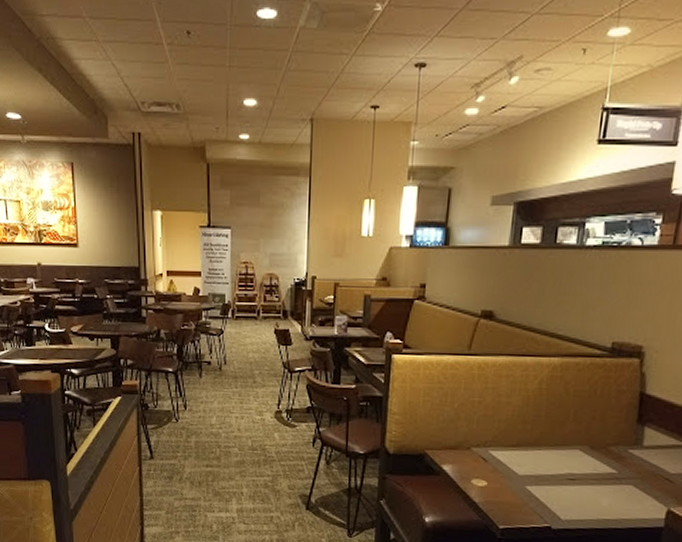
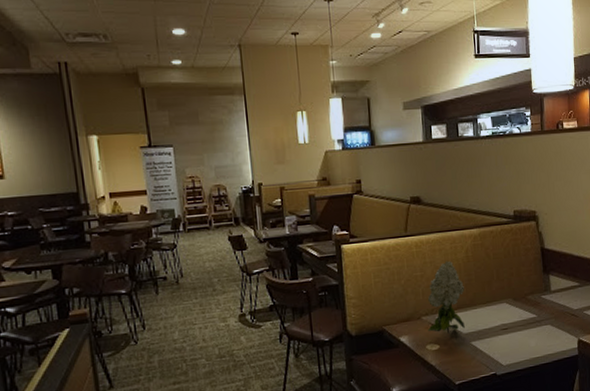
flower: none [475,389,530,473] -> present [427,260,465,335]

